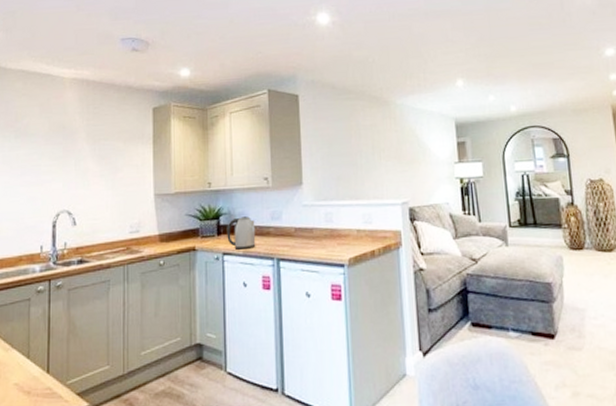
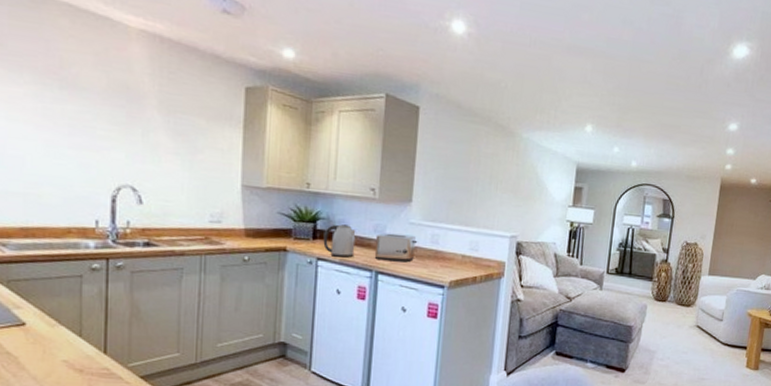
toaster: none [273,217,313,247] -> present [374,232,418,263]

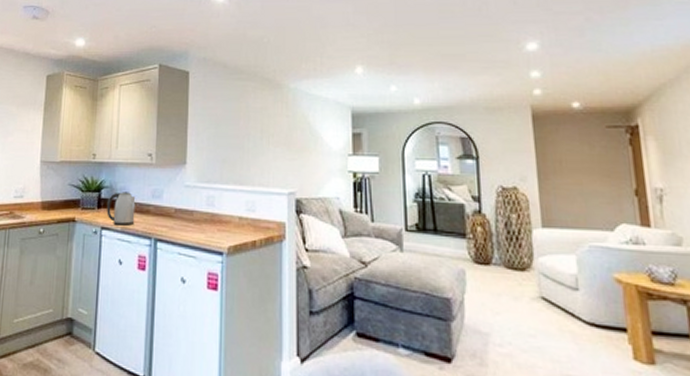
toaster: present [374,232,418,263] -> none [153,197,194,228]

